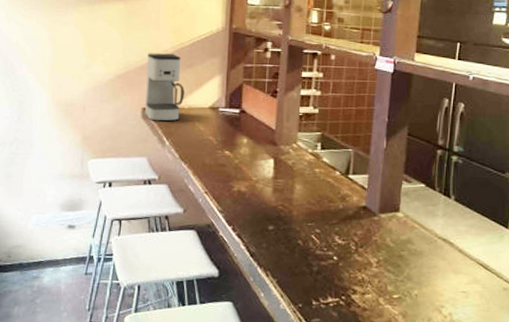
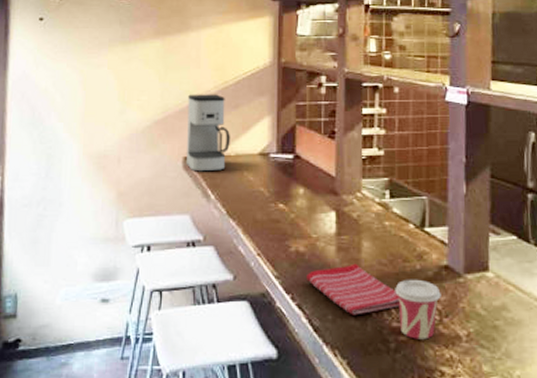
dish towel: none [246,202,324,244] -> present [307,263,400,316]
cup: none [320,216,359,265] -> present [395,279,441,340]

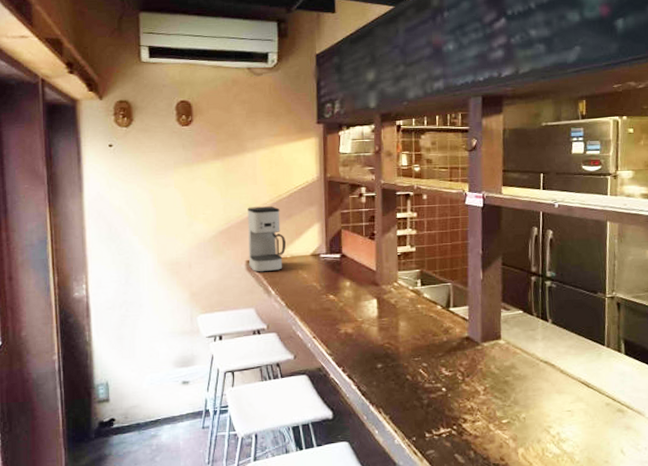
dish towel: present [307,263,400,316] -> none [355,339,431,381]
cup: present [395,279,441,340] -> none [426,349,464,396]

